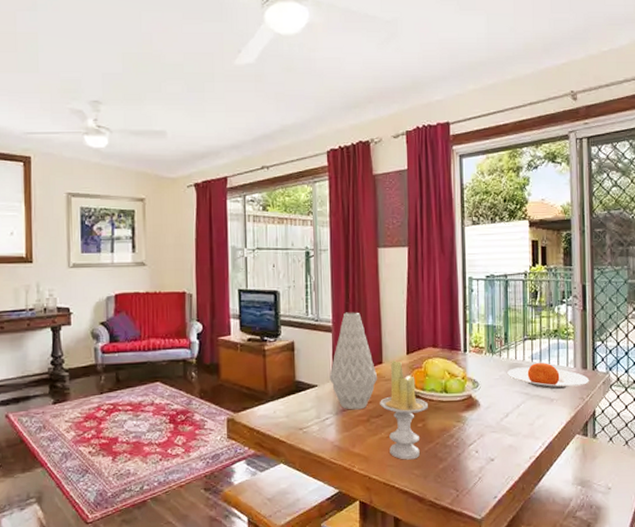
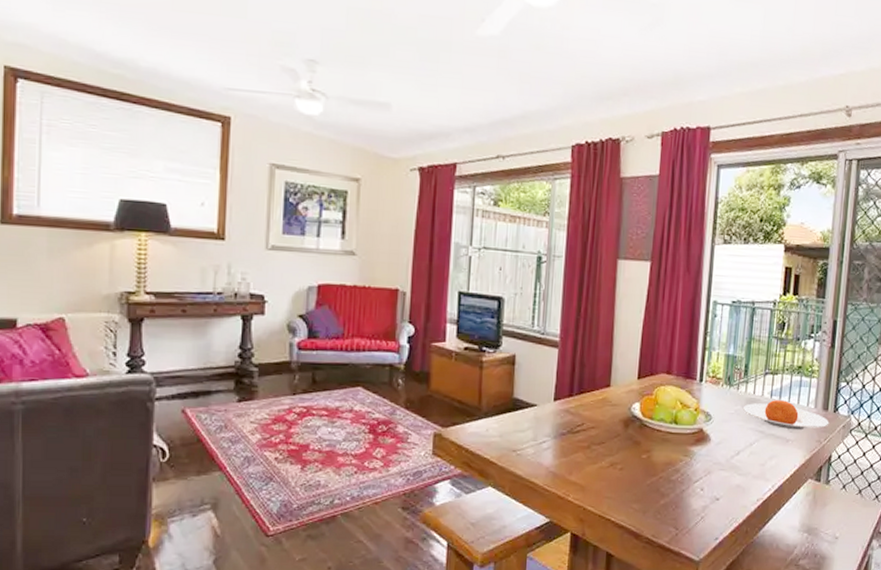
vase: present [329,312,378,410] -> none [551,327,604,435]
candle: present [380,359,428,460] -> none [603,383,655,493]

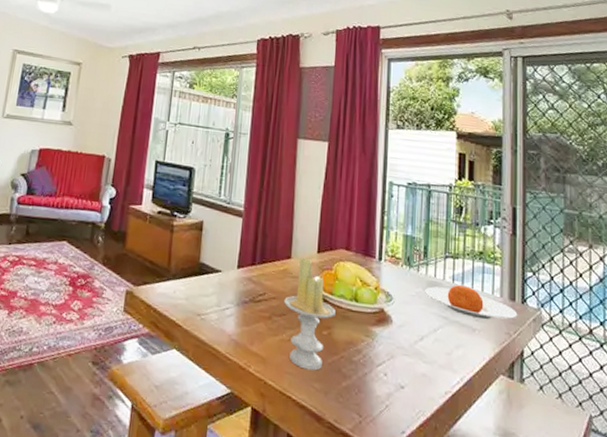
candle: none [603,383,655,493] -> present [284,256,336,371]

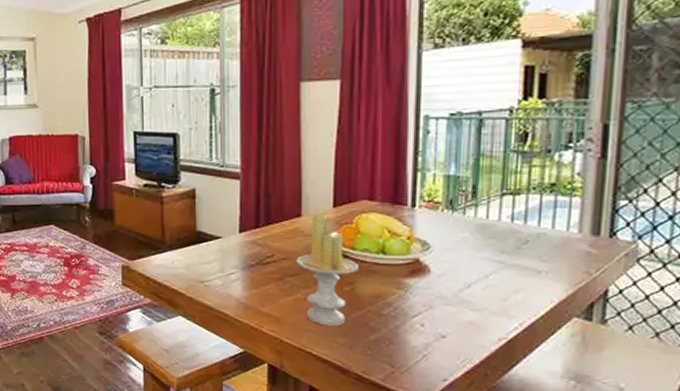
plate: present [424,285,518,320] -> none [471,225,603,260]

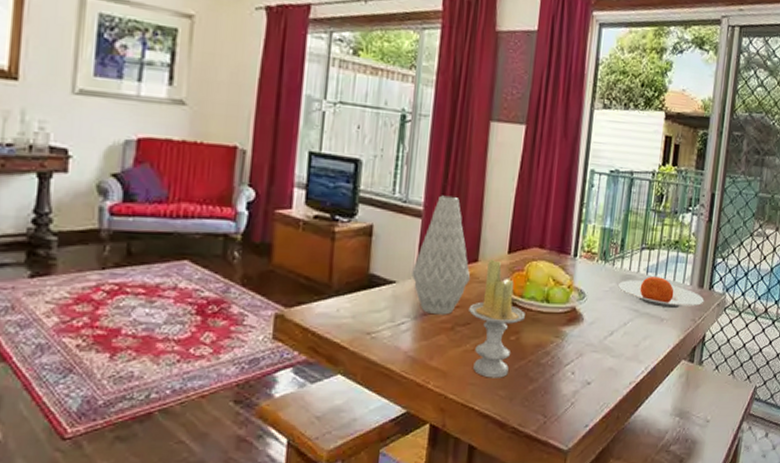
vase: none [236,157,295,266] -> present [412,195,471,315]
plate: none [471,225,603,260] -> present [617,277,704,309]

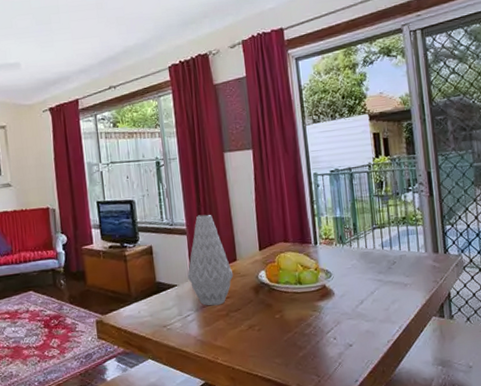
candle: present [469,258,525,378] -> none [237,256,284,350]
plate: present [617,277,704,309] -> none [358,249,442,275]

